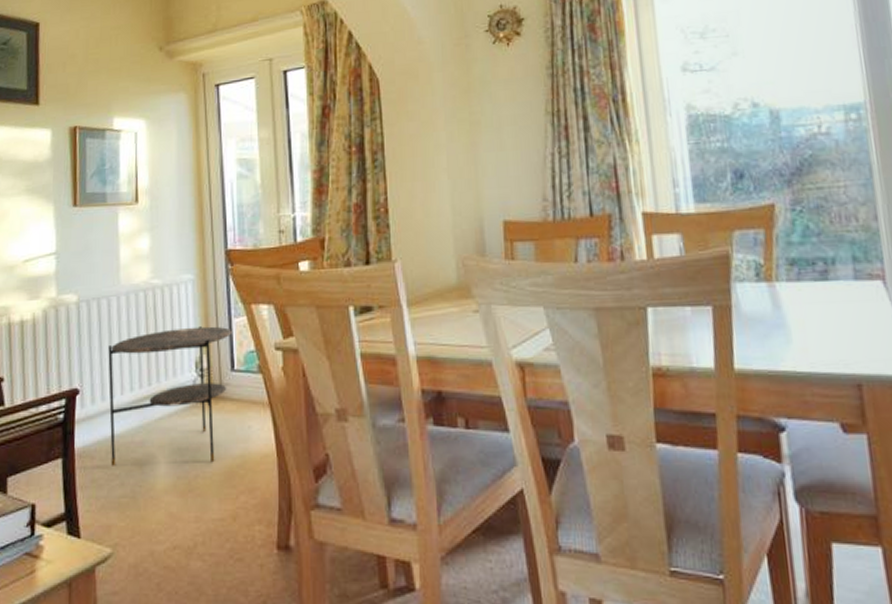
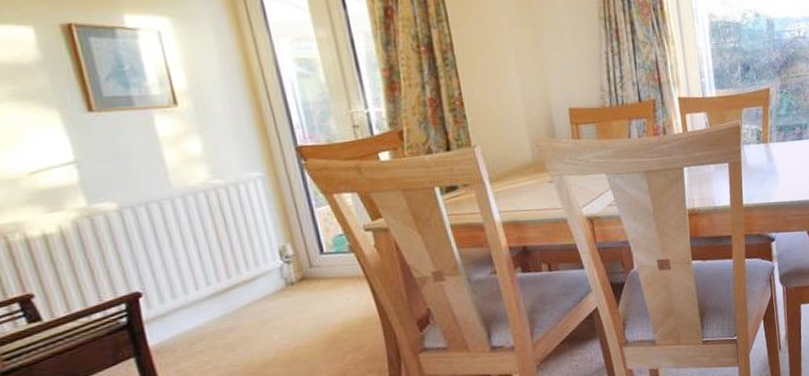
side table: present [108,326,232,468] -> none [170,217,319,356]

